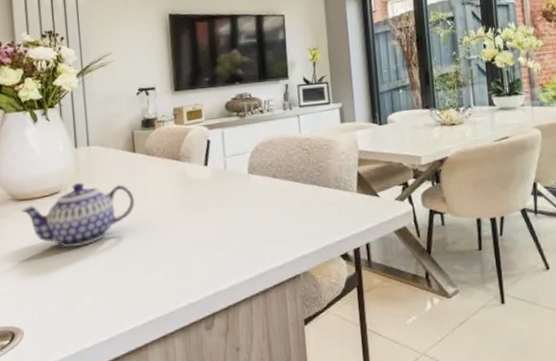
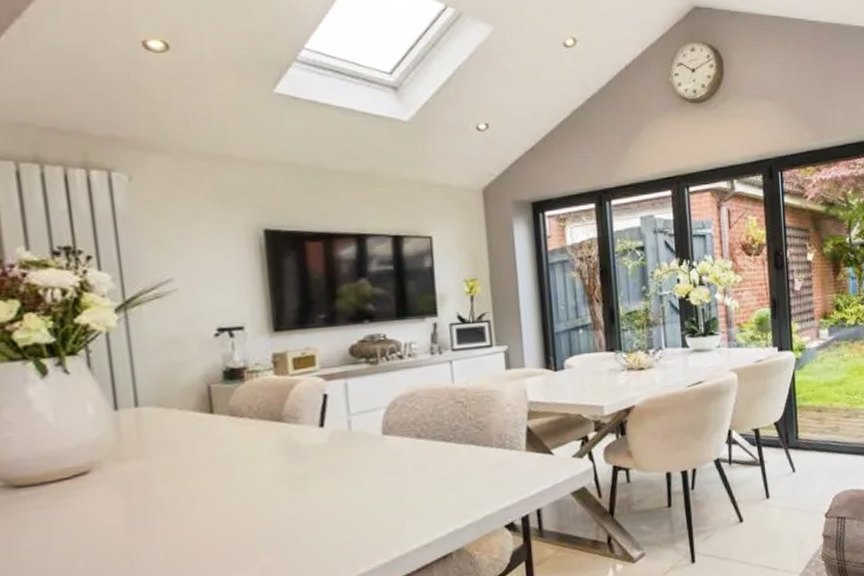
teapot: present [21,182,135,248] -> none [22,456,215,547]

